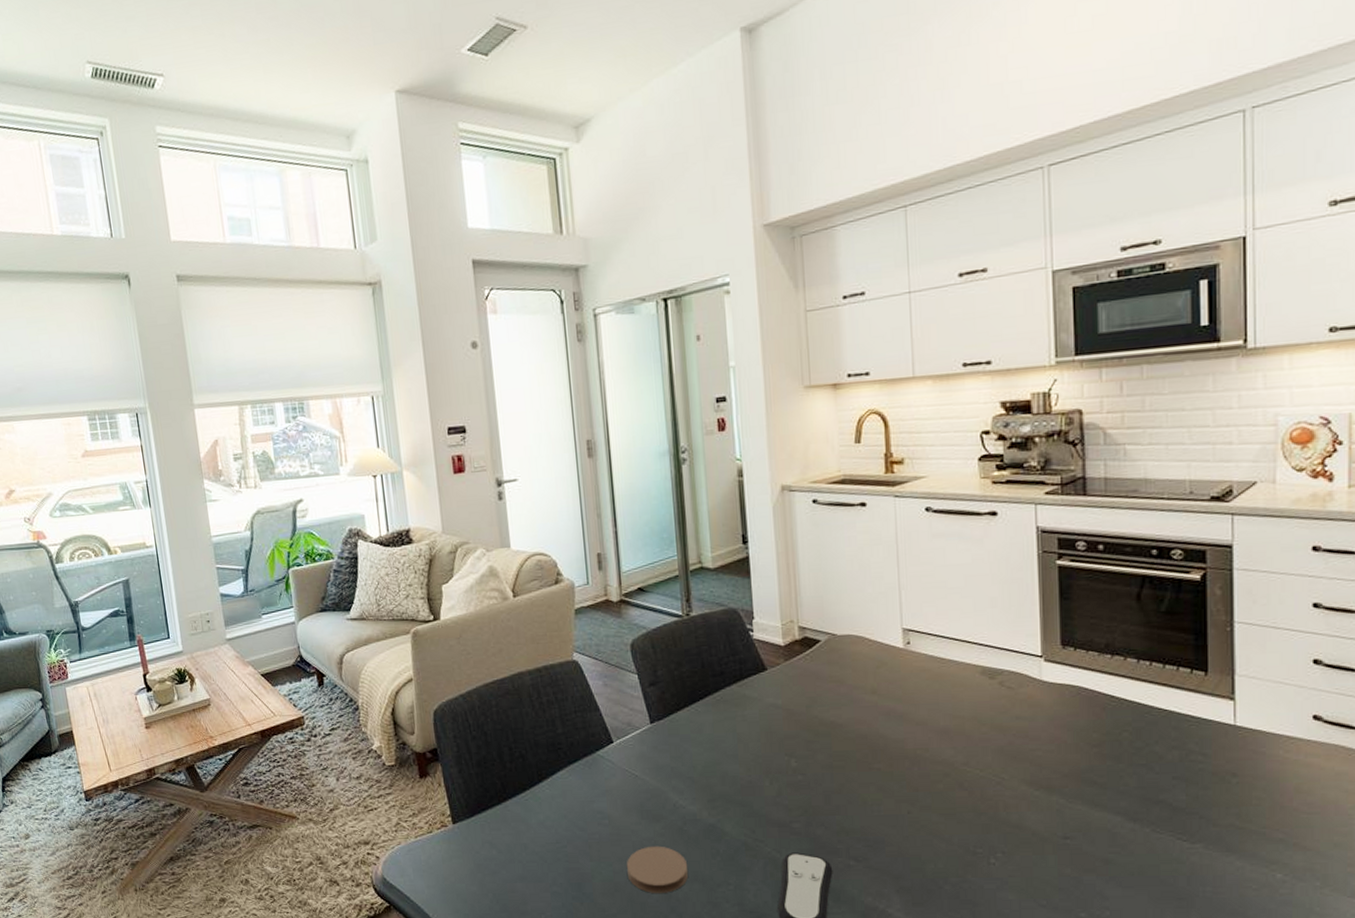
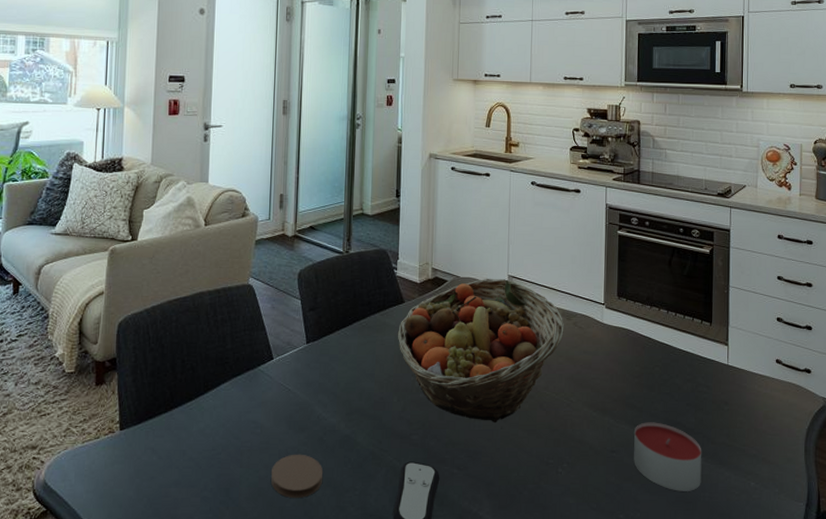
fruit basket: none [761,633,987,806] -> present [397,278,565,422]
candle: none [1096,801,1199,885] -> present [634,422,702,491]

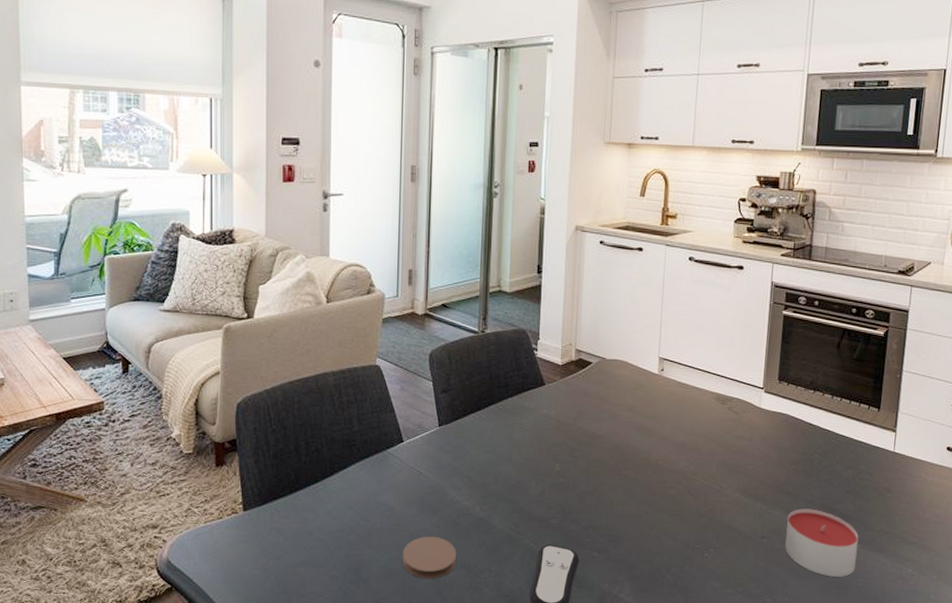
fruit basket: present [397,278,565,422] -> none [536,360,719,507]

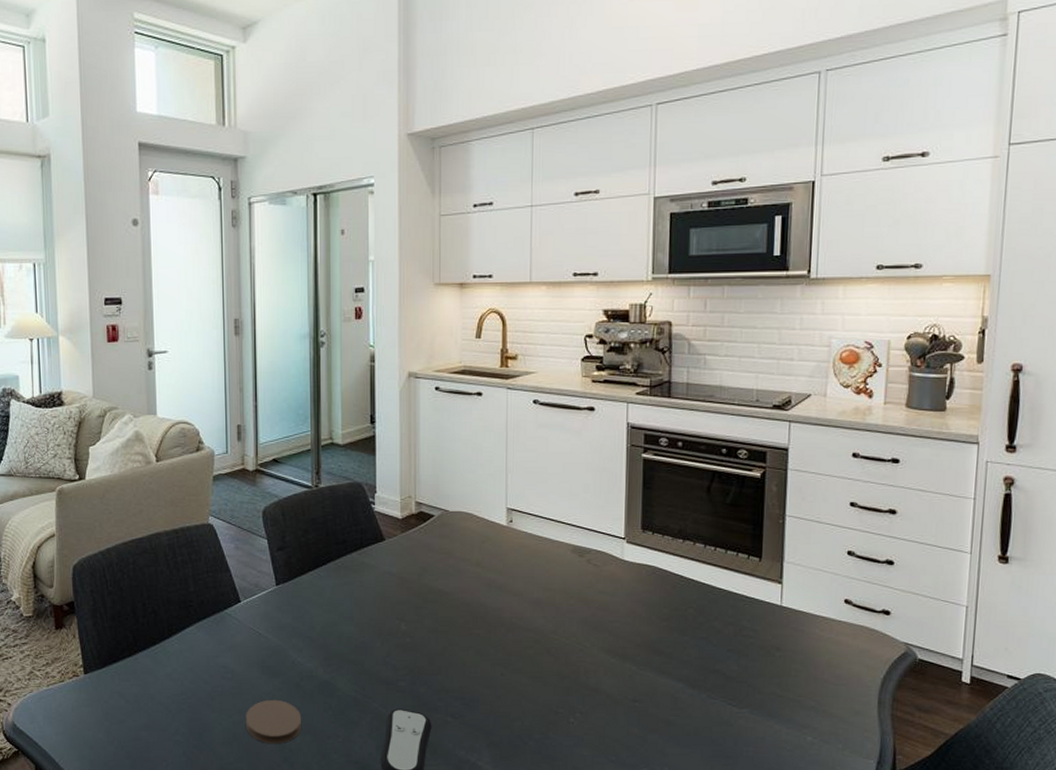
candle: present [785,509,859,577] -> none [661,669,746,745]

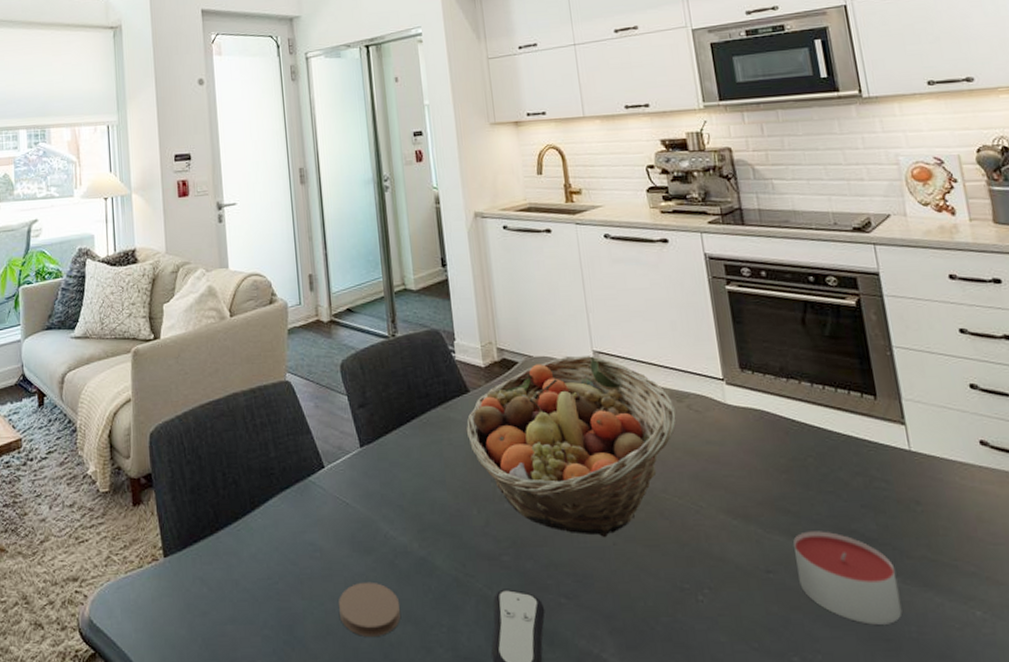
fruit basket: none [378,511,577,669] -> present [465,355,677,537]
candle: none [661,669,746,745] -> present [793,531,902,625]

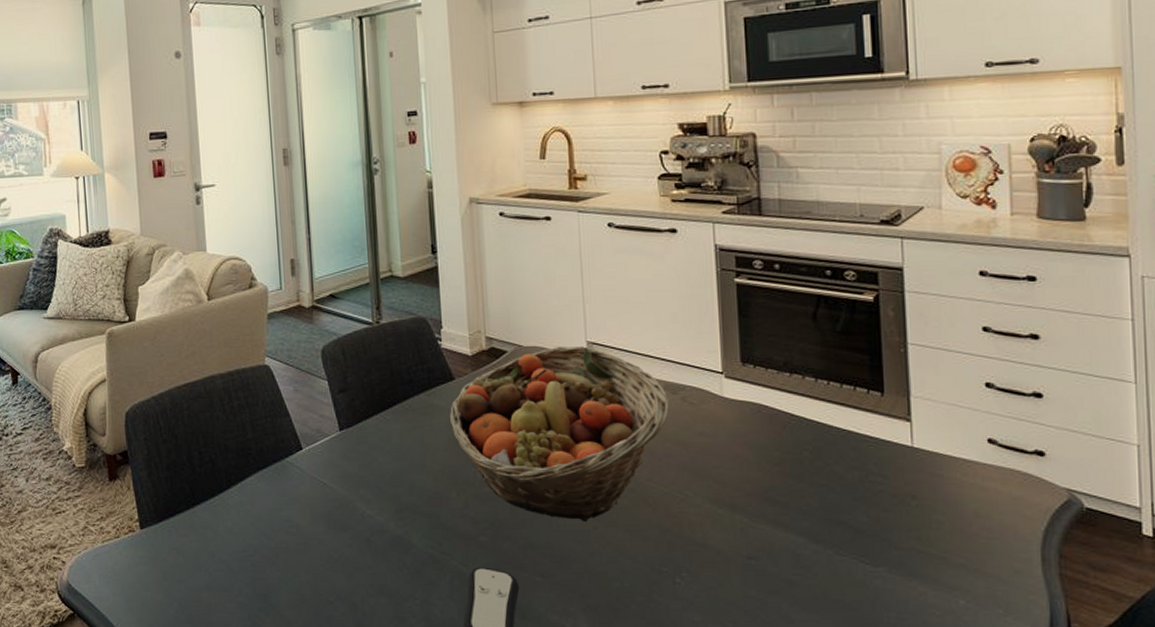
coaster: present [338,581,401,636] -> none [312,556,375,606]
candle: present [793,531,902,625] -> none [779,521,883,610]

